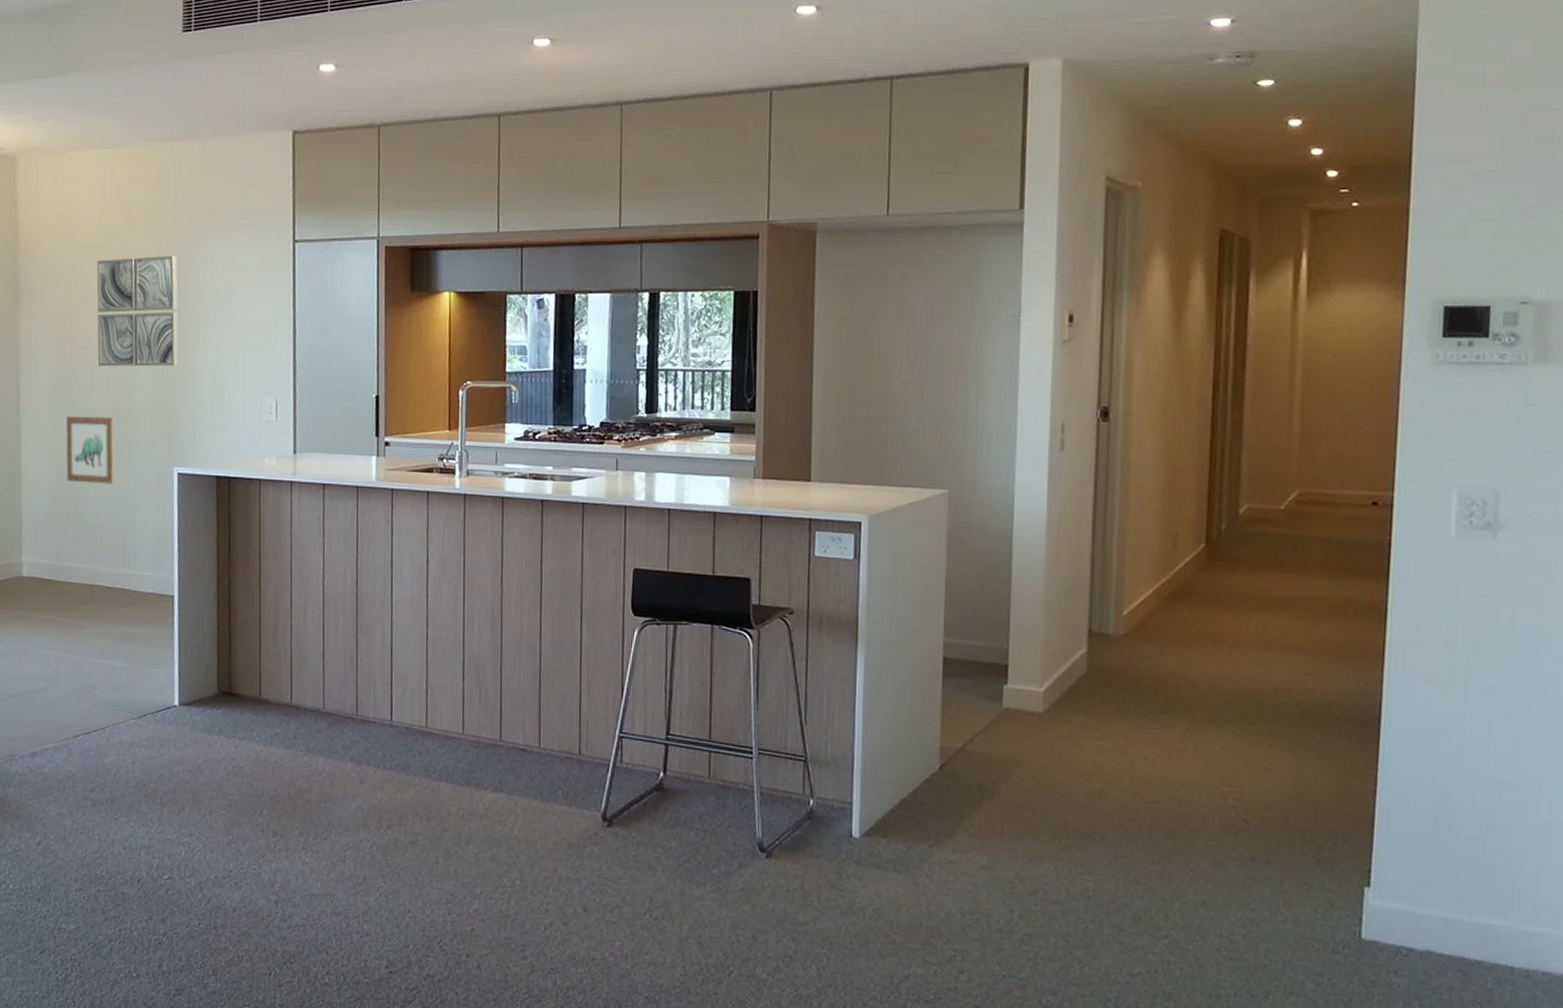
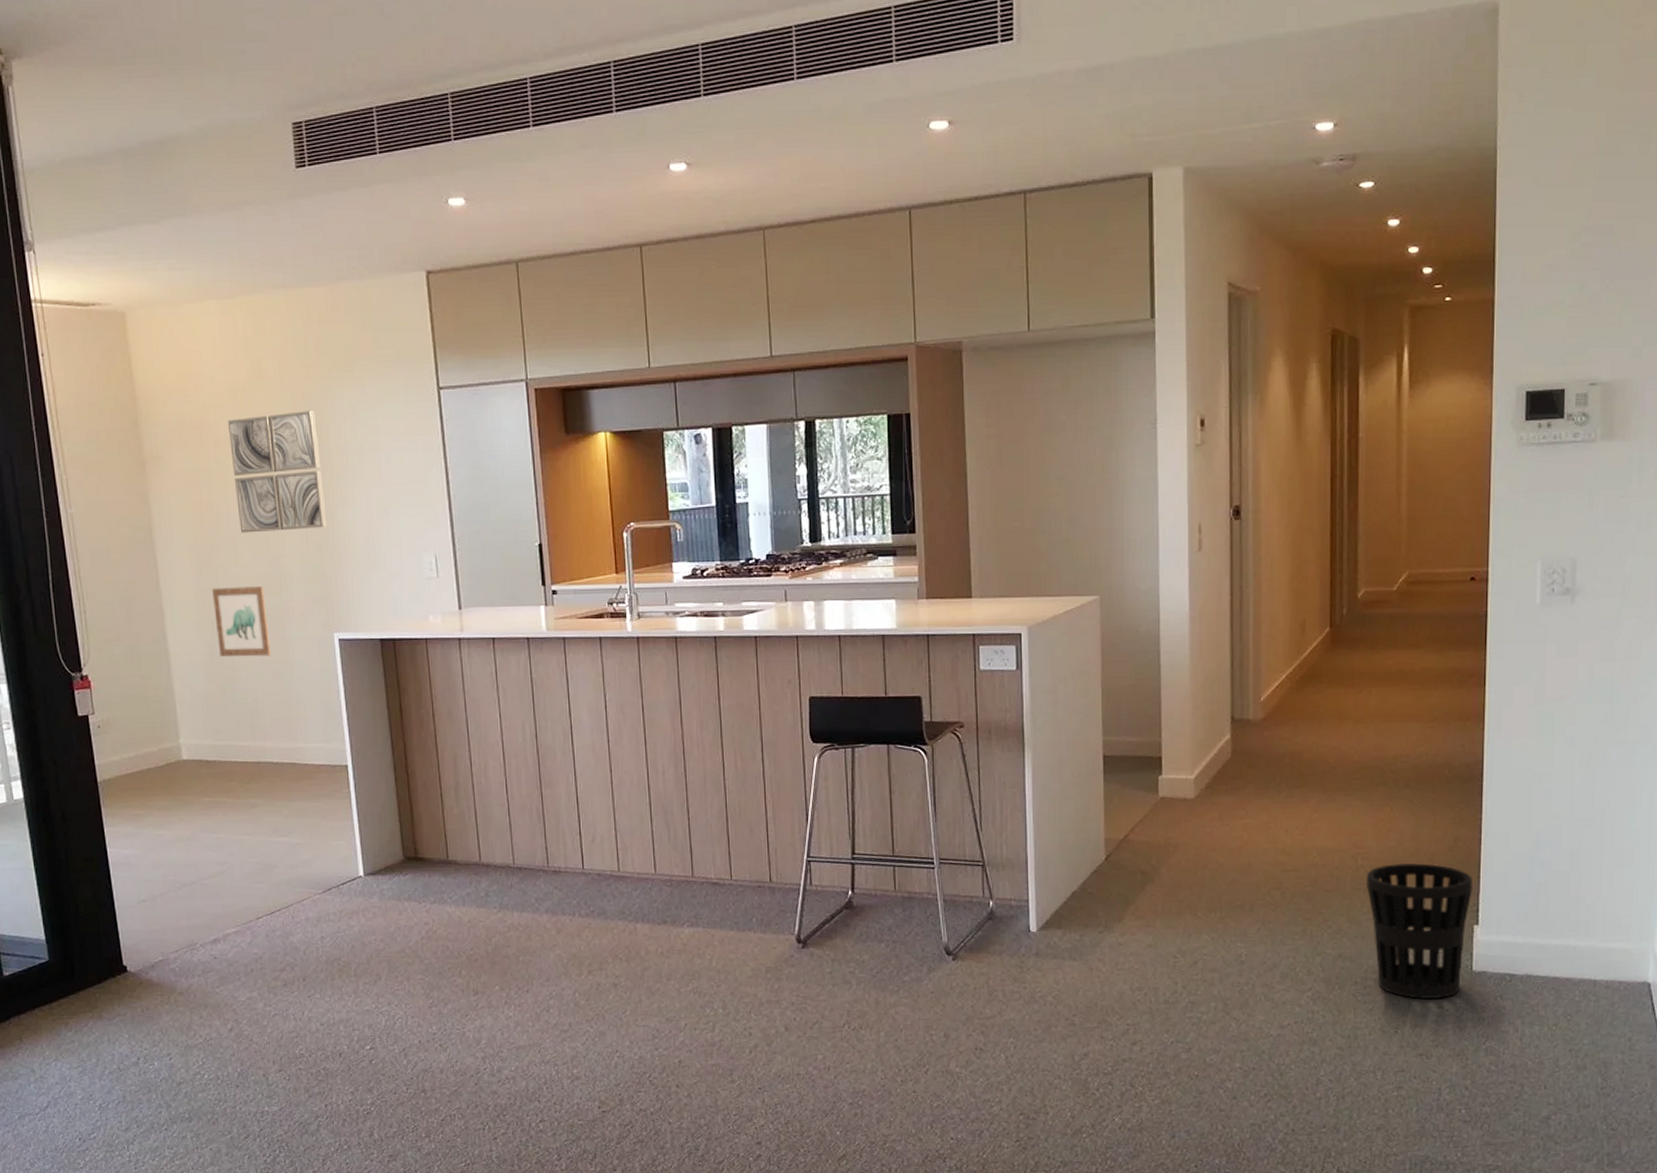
wastebasket: none [1237,808,1365,966] -> present [1366,862,1473,999]

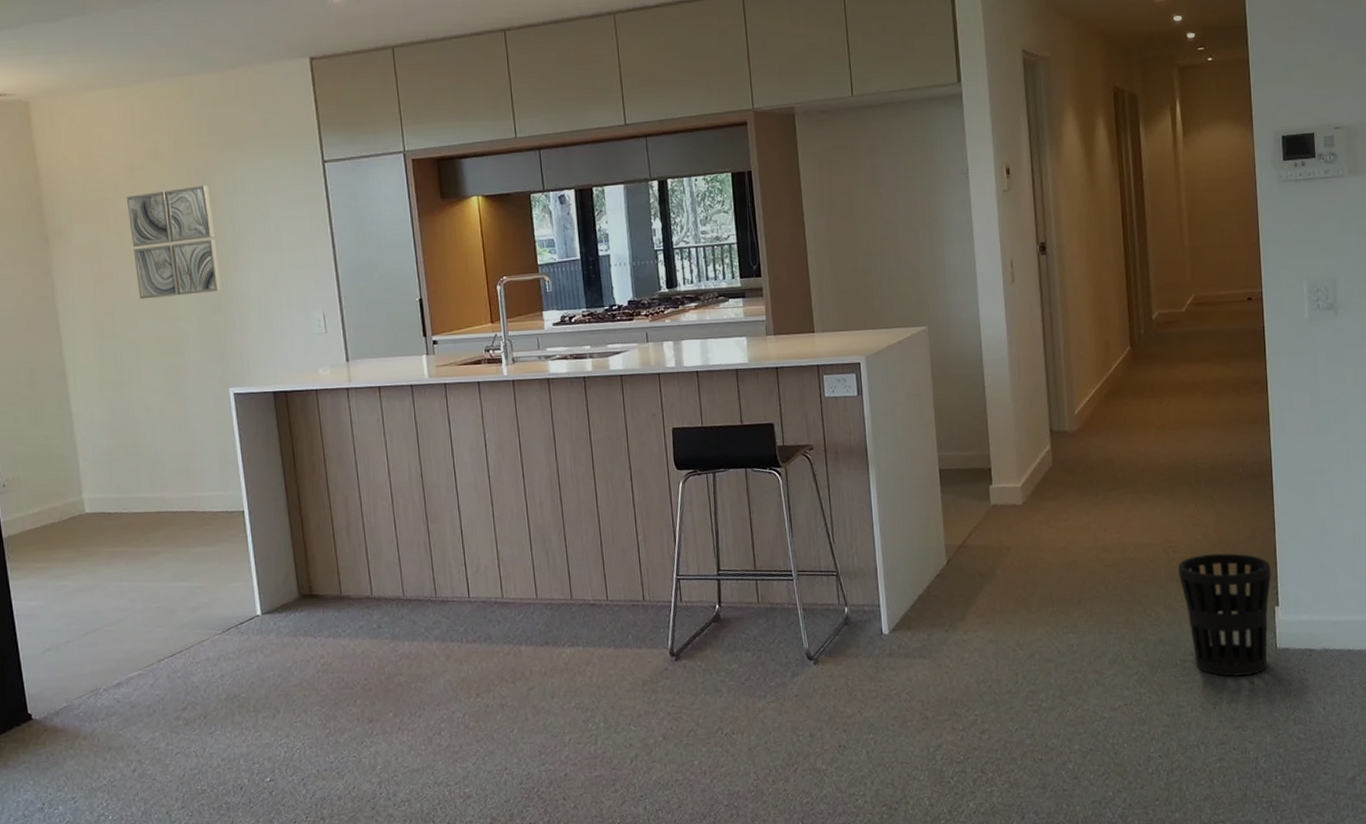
wall art: present [212,586,271,657] -> none [113,347,170,414]

